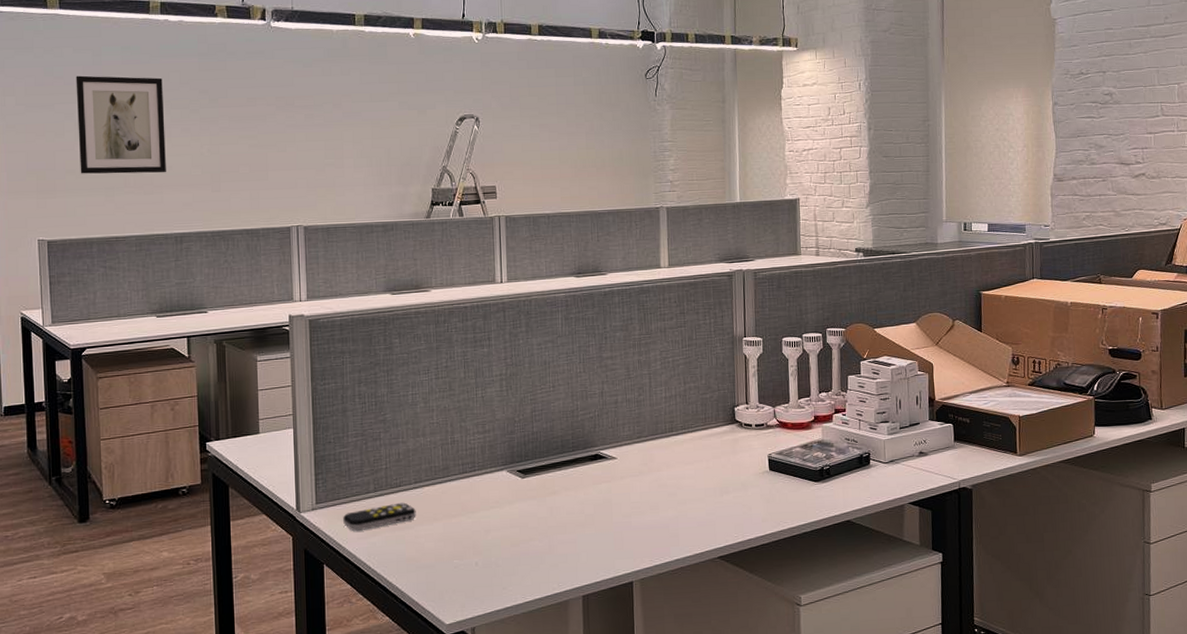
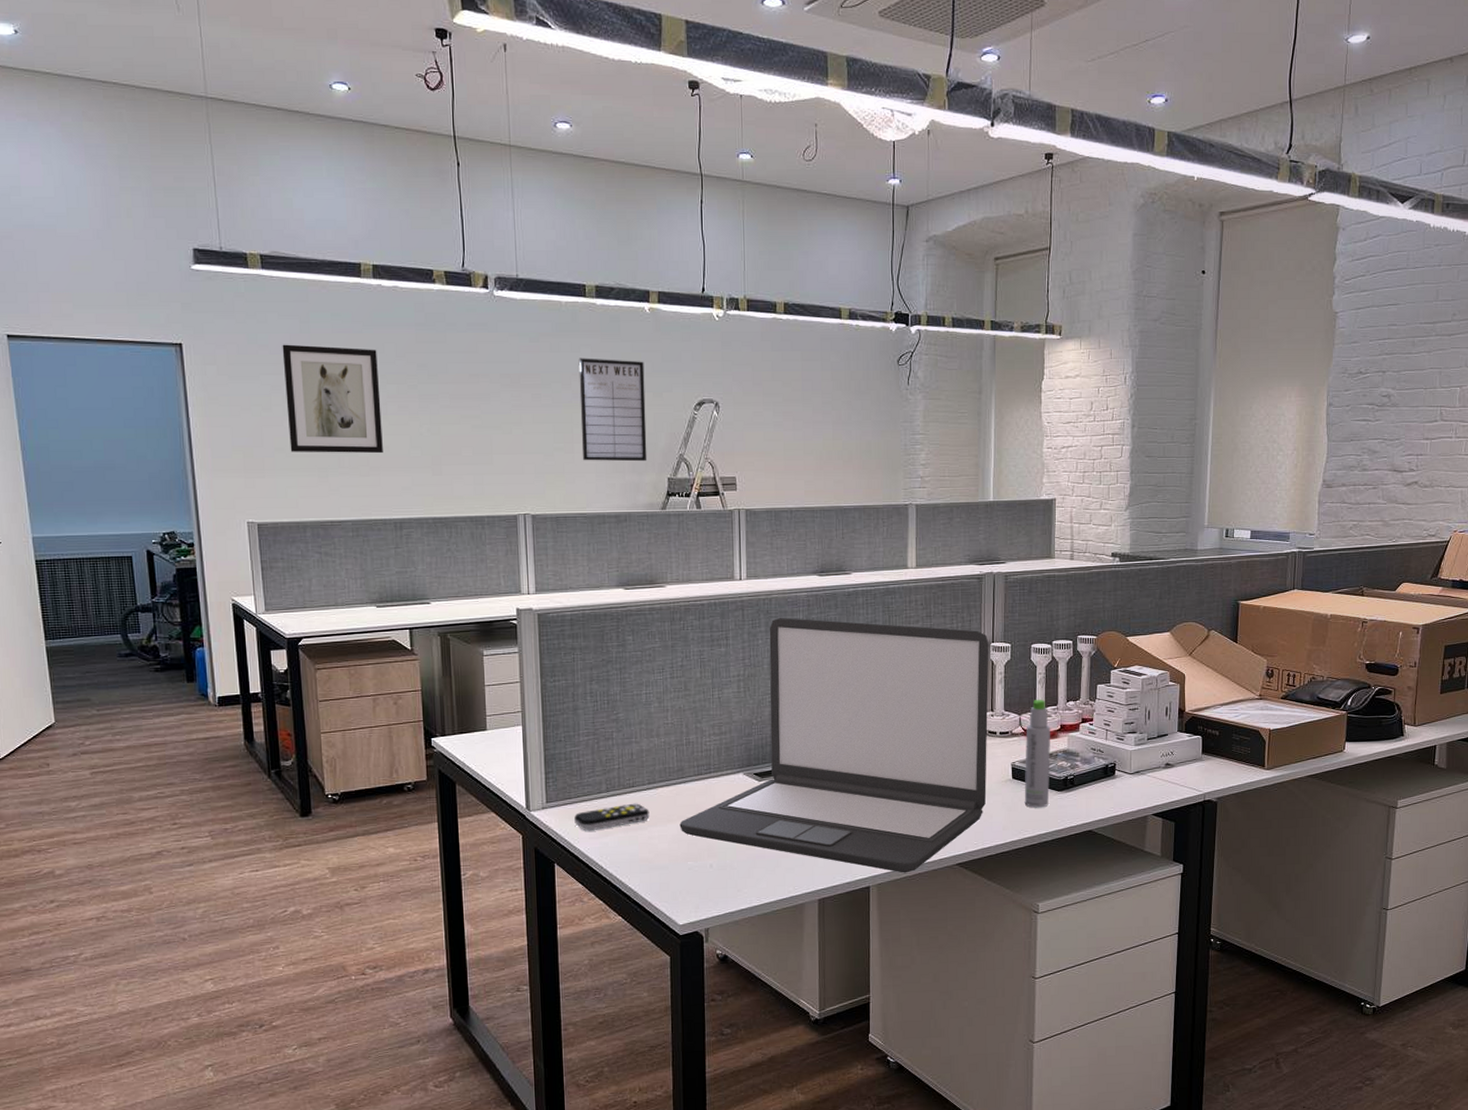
writing board: none [348,80,413,175] -> present [578,358,647,462]
laptop: none [445,317,745,568] -> present [679,617,989,873]
bottle: none [780,392,806,499] -> present [1024,700,1051,808]

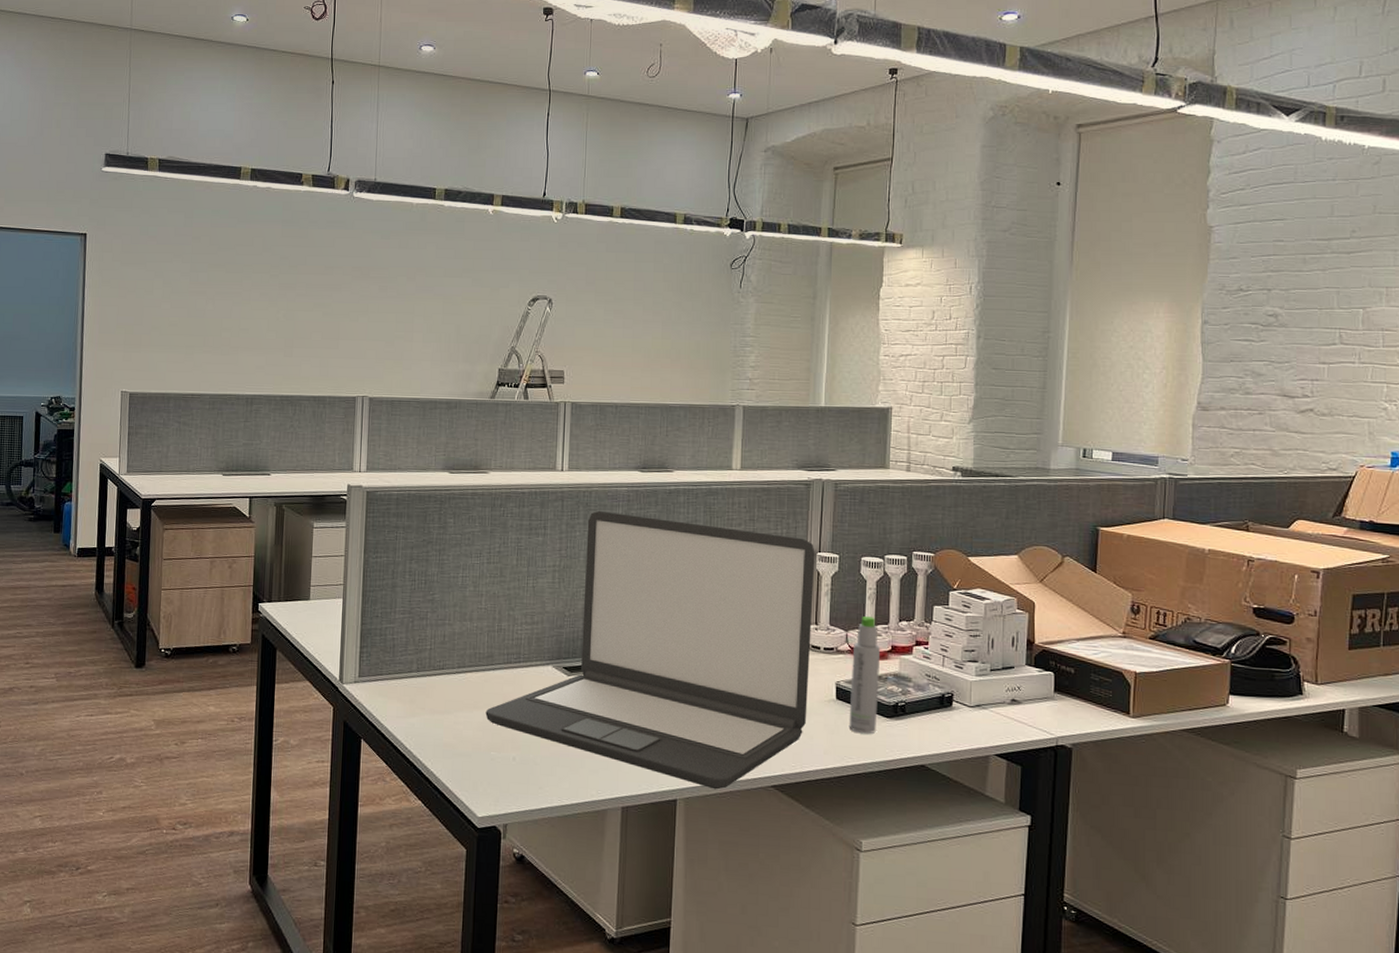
wall art: present [282,344,383,454] -> none [164,236,247,335]
remote control: present [574,803,650,831] -> none [384,685,457,710]
writing board: present [578,358,647,462] -> none [420,254,484,352]

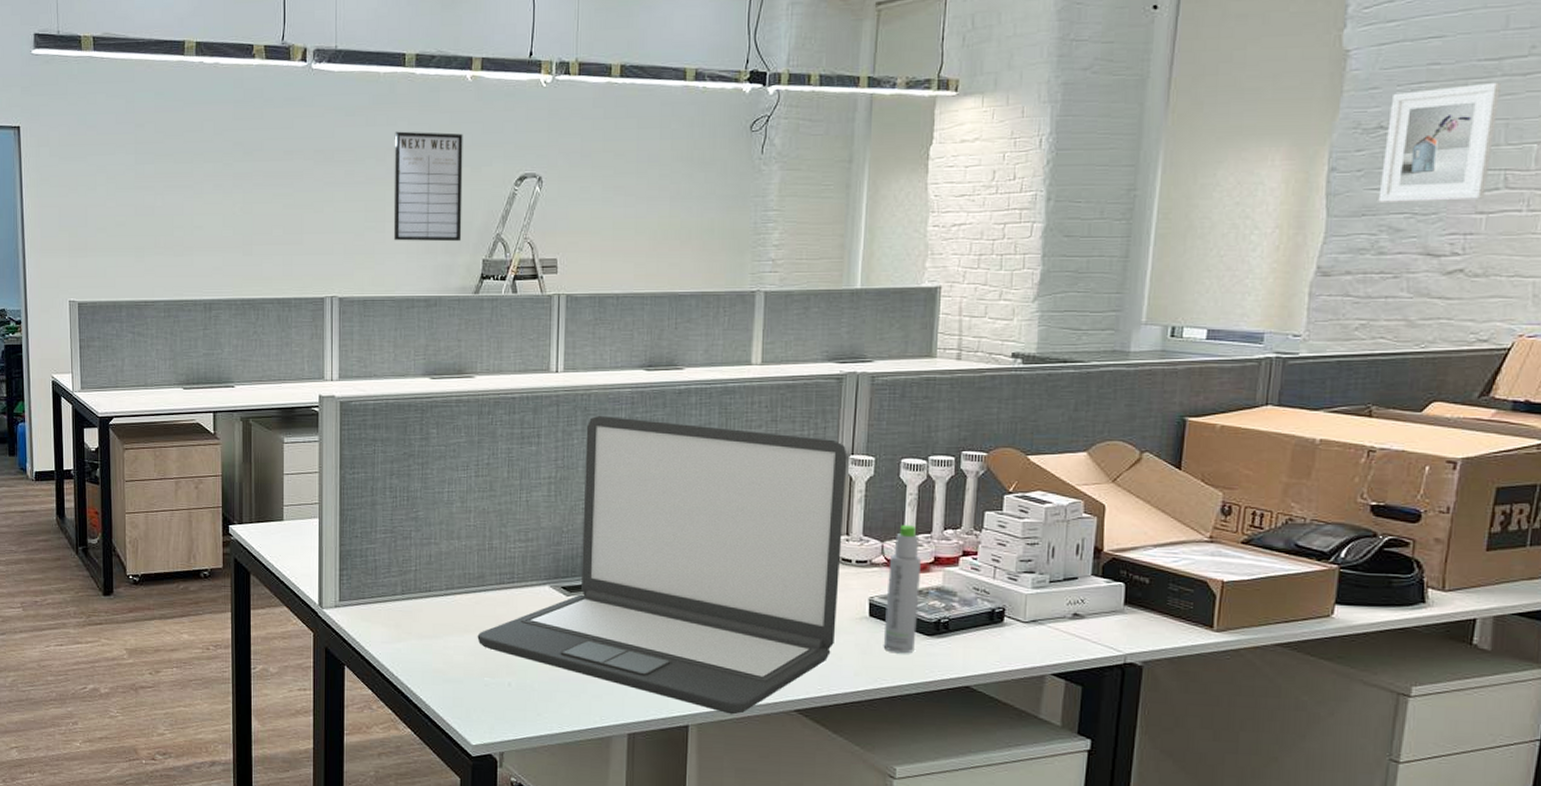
writing board: none [420,254,484,352] -> present [393,131,463,242]
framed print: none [1242,258,1331,353] -> present [1378,82,1501,204]

